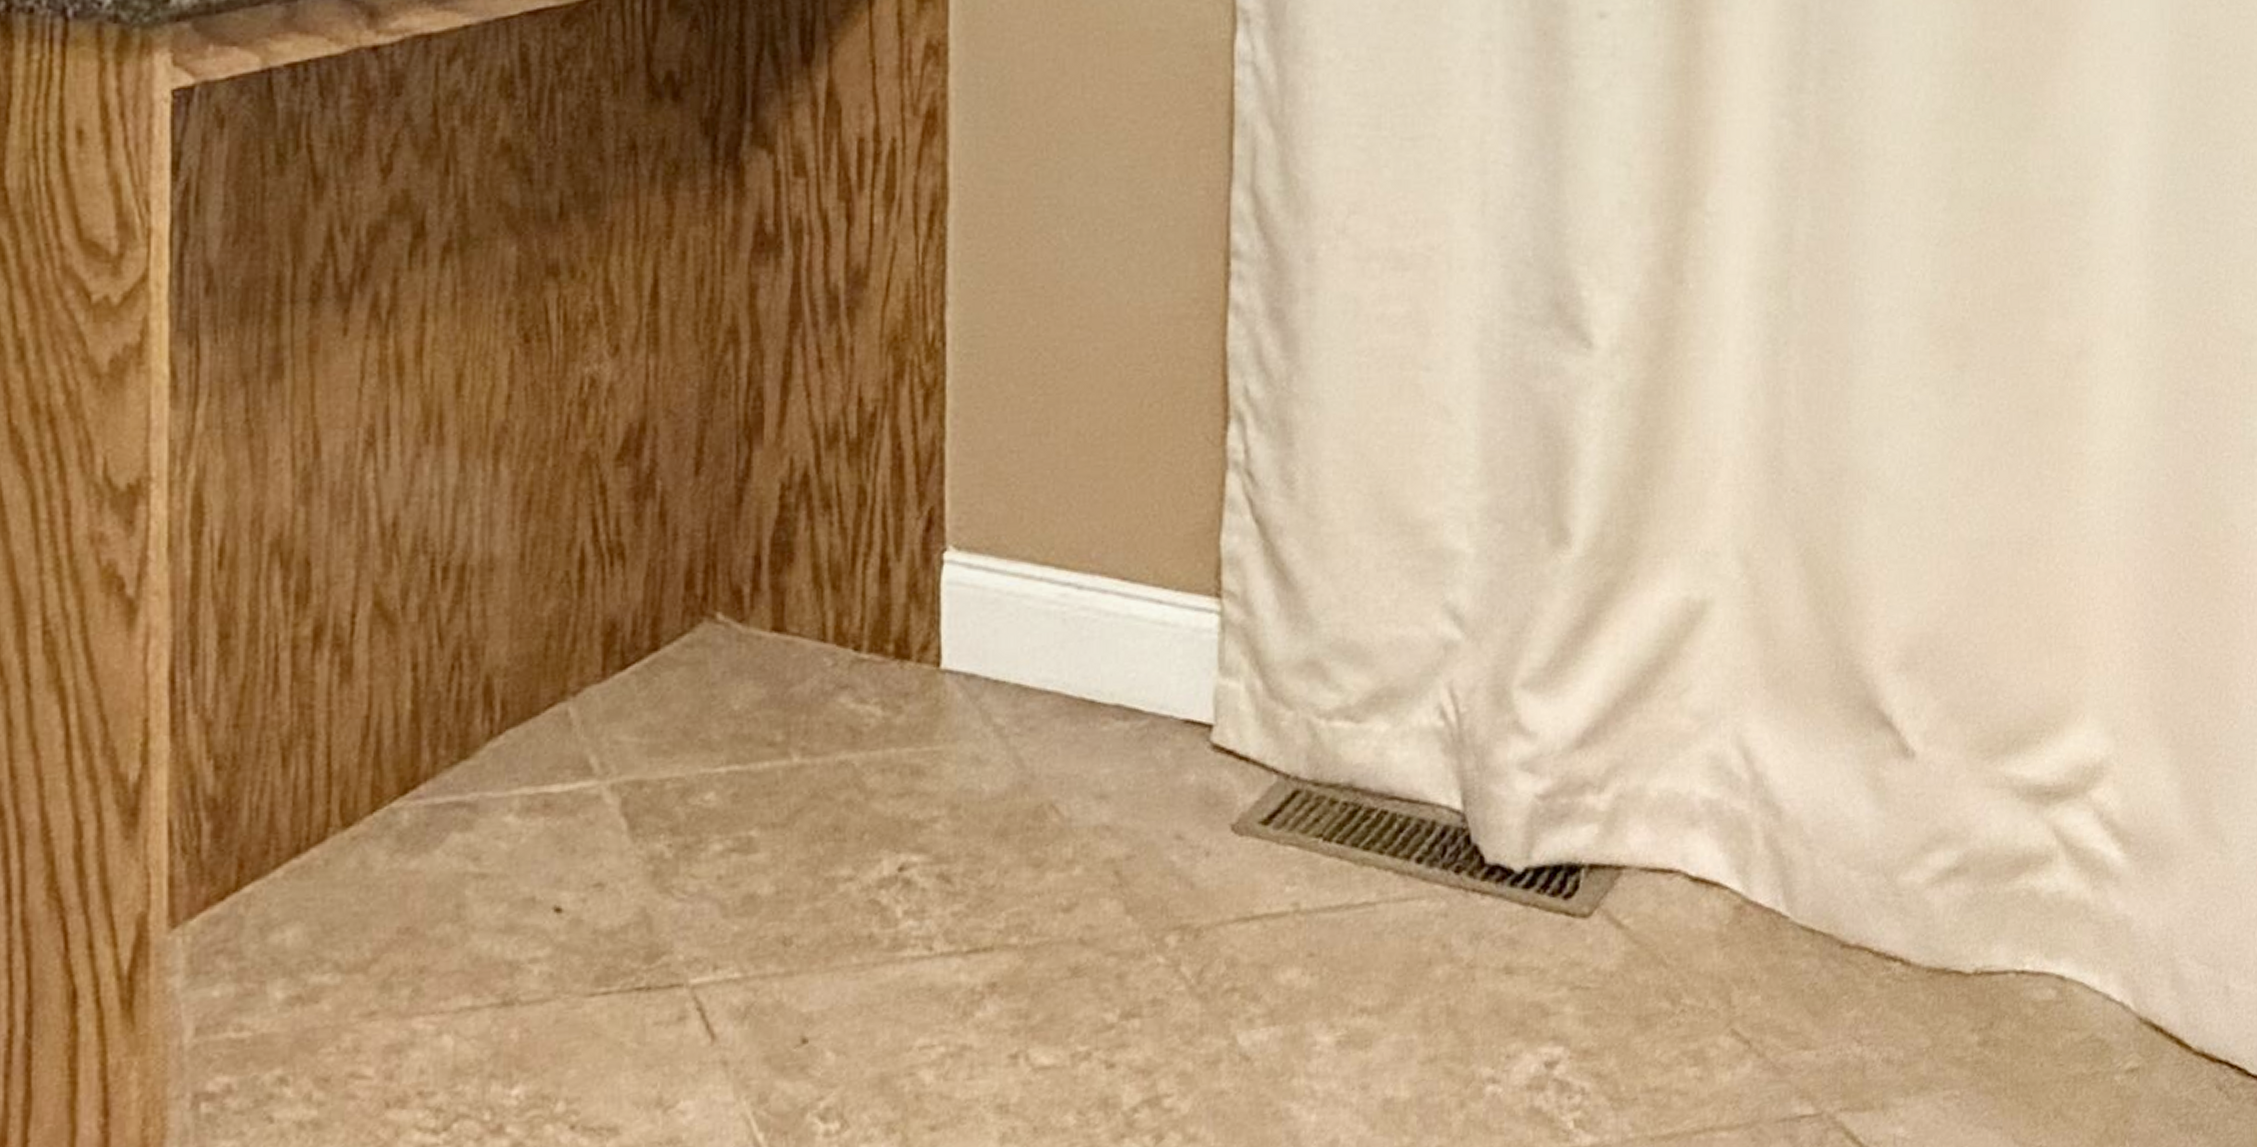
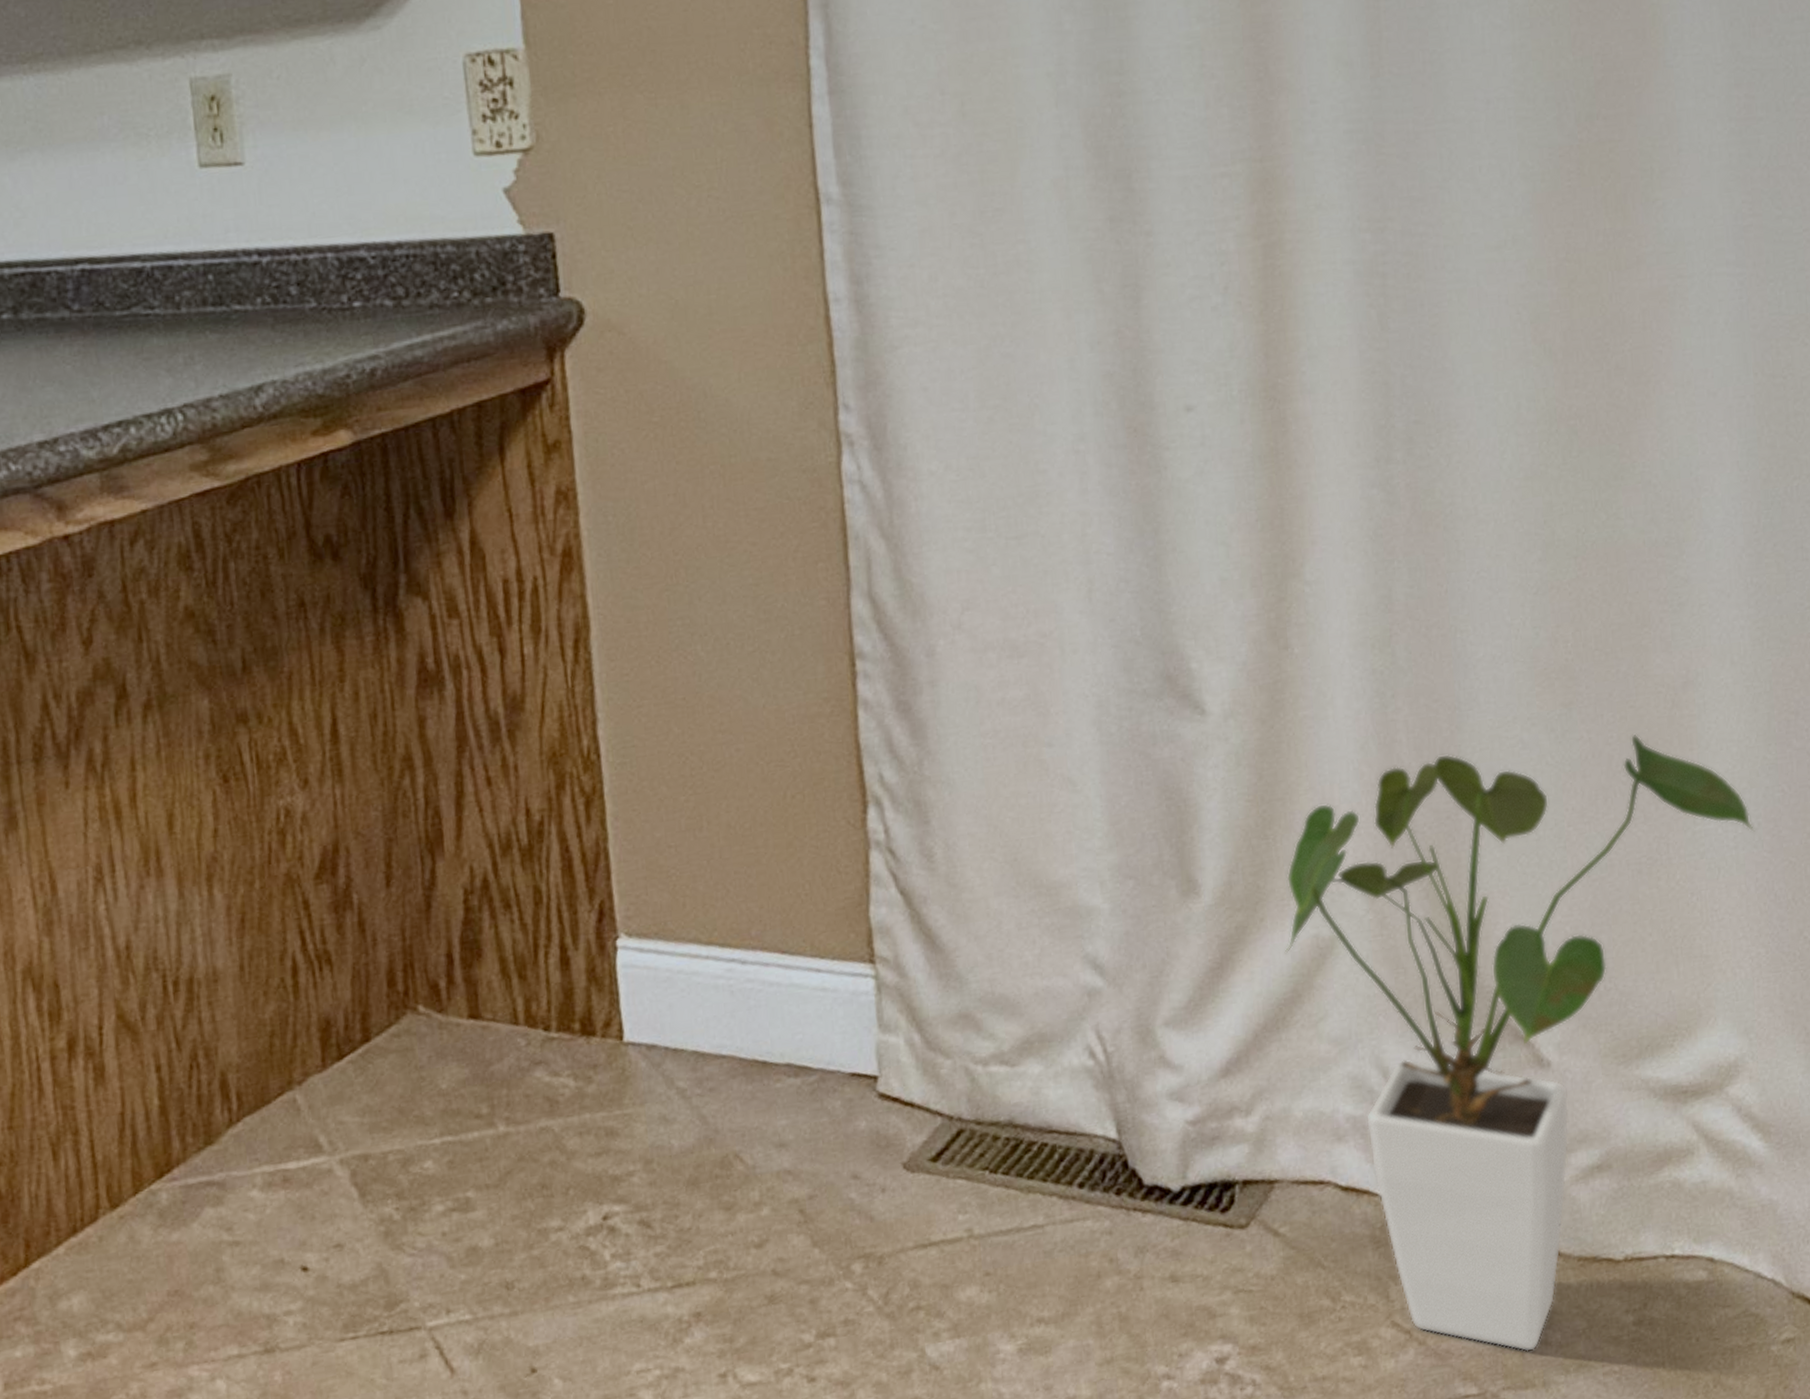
house plant: none [1652,404,2137,1070] -> present [1284,734,1755,1352]

